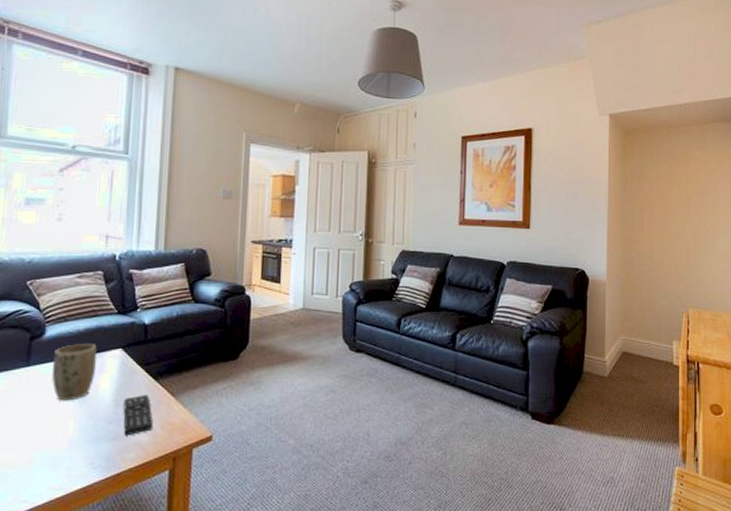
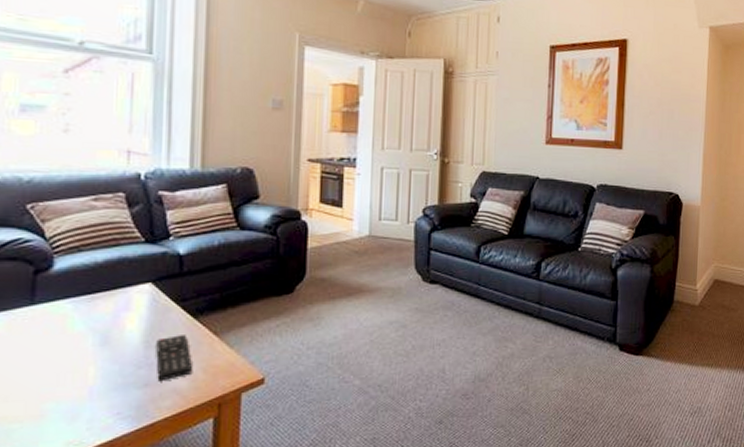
plant pot: present [51,344,97,401] -> none [63,278,121,344]

